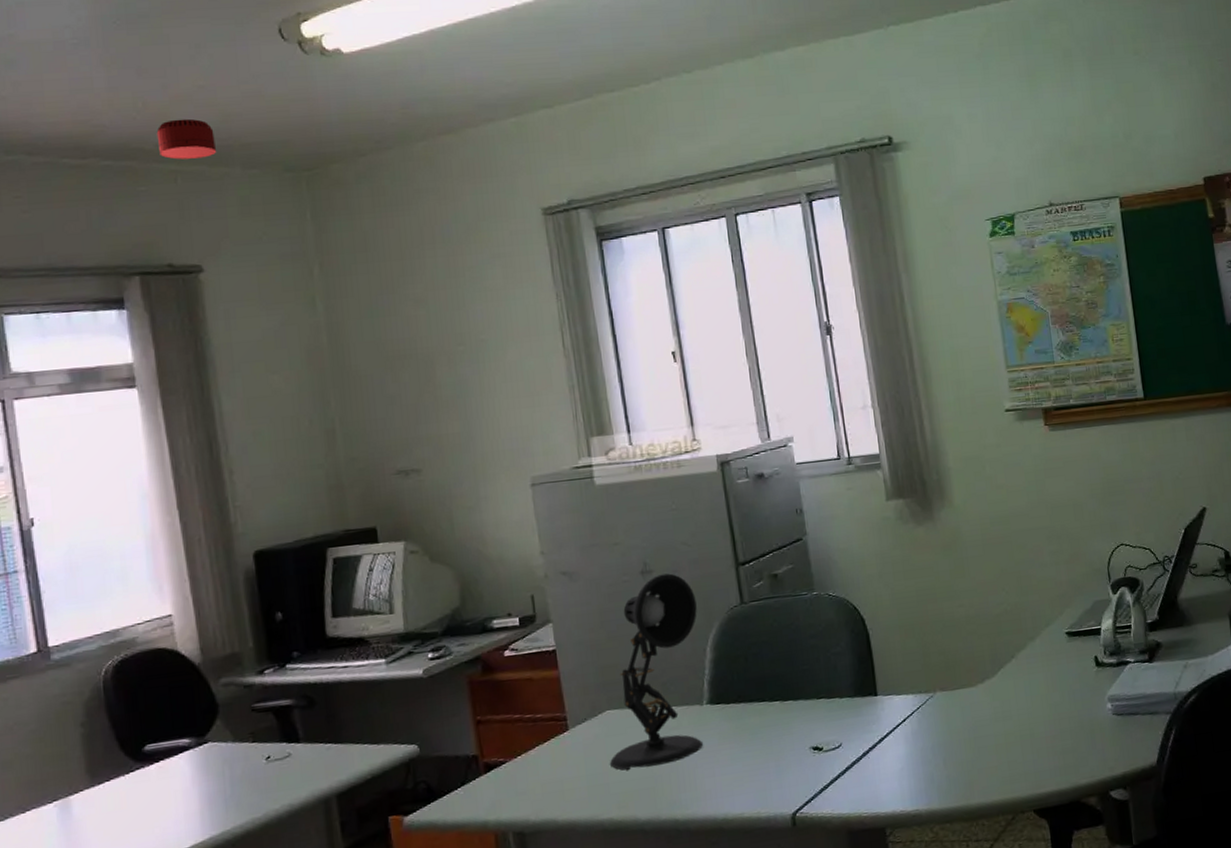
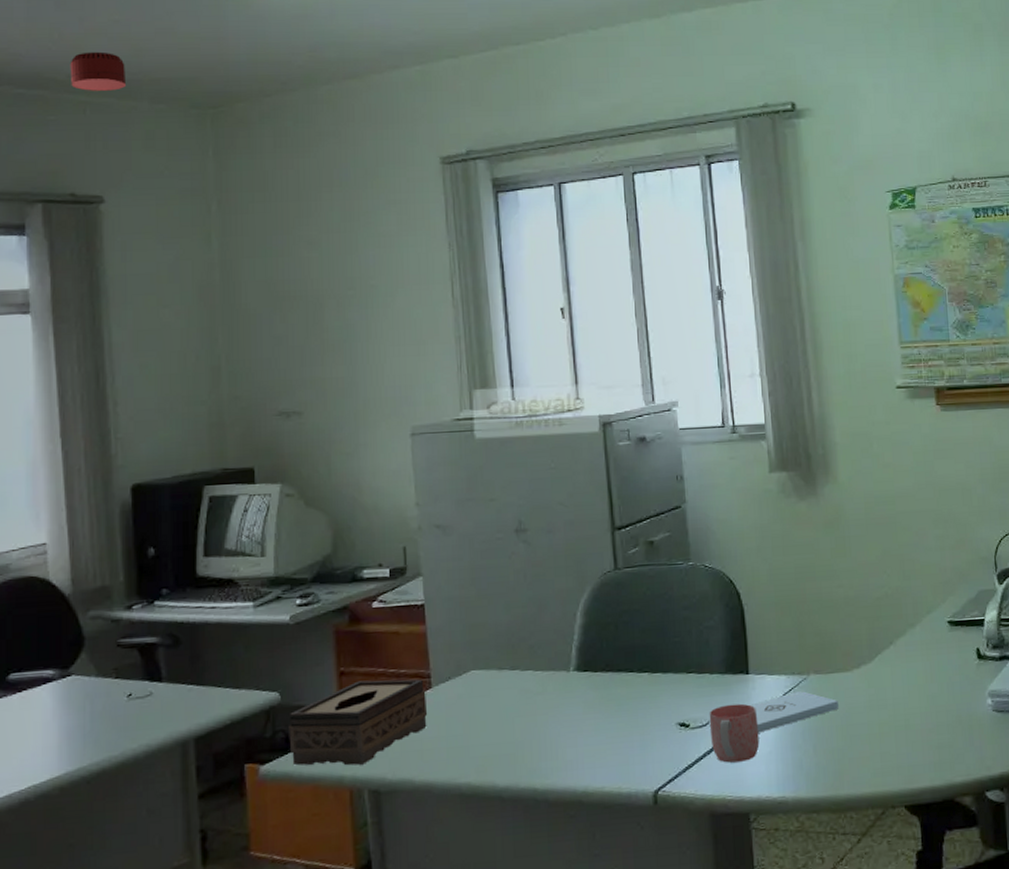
tissue box: none [429,722,567,814] -> present [289,679,428,766]
desk lamp: present [610,573,703,770] -> none [472,533,570,733]
mug: none [841,724,892,782] -> present [709,703,760,763]
notepad: none [879,708,965,751] -> present [749,691,838,733]

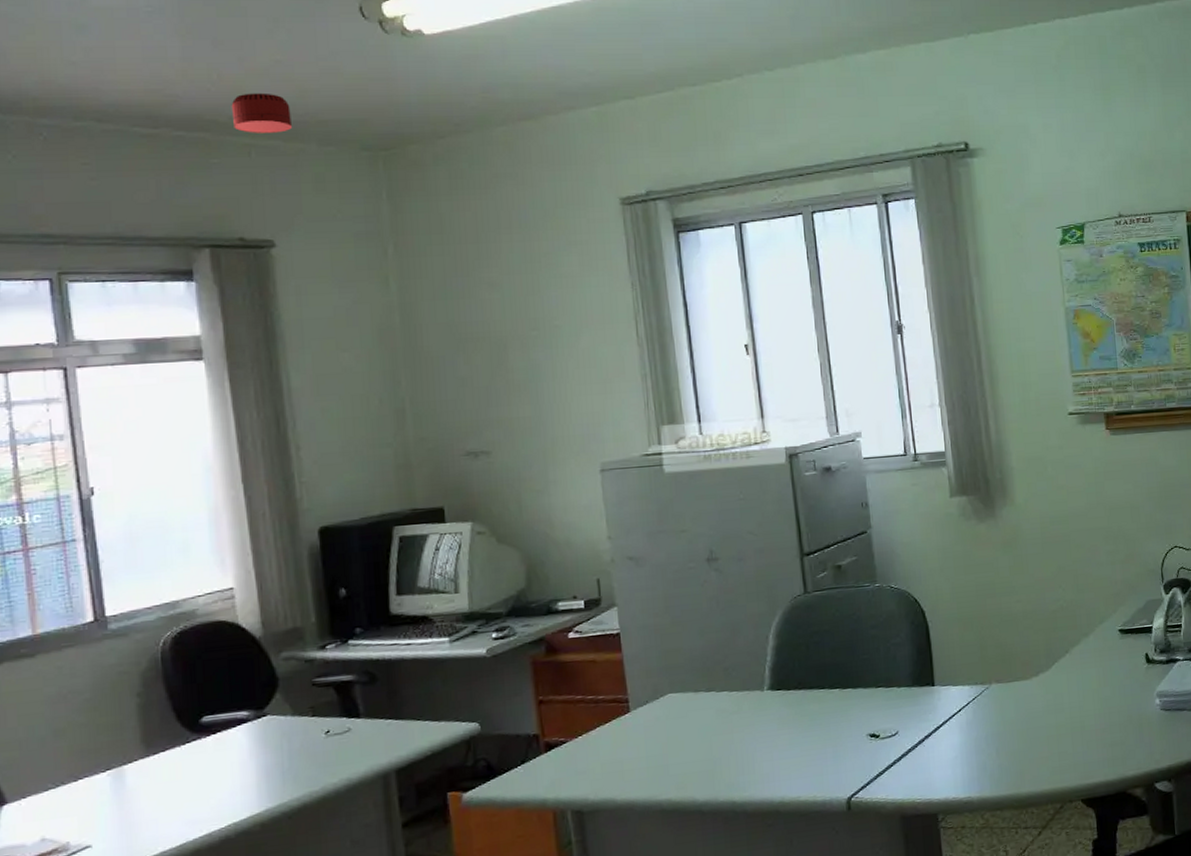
tissue box: present [289,679,428,766] -> none [490,704,627,792]
mug: present [709,703,760,763] -> none [897,713,946,769]
notepad: present [749,691,838,733] -> none [935,699,1019,740]

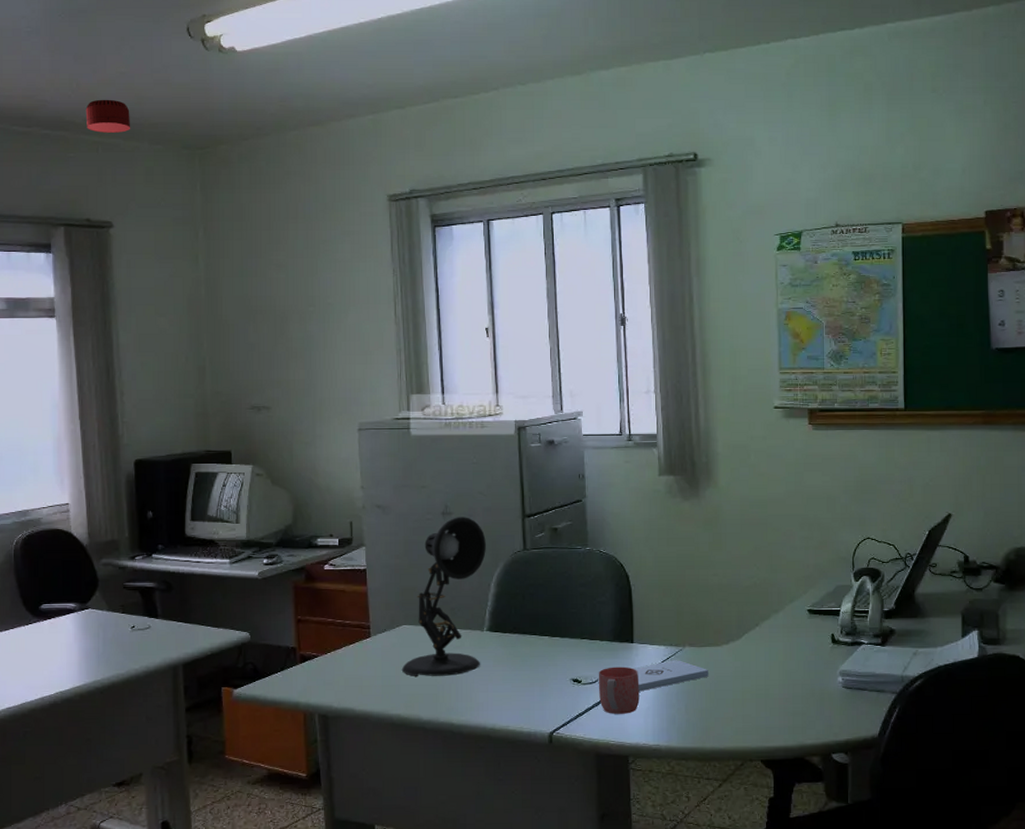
desk lamp: none [670,561,762,752] -> present [402,517,486,676]
mug: none [897,713,946,769] -> present [598,666,640,714]
notepad: none [935,699,1019,740] -> present [632,660,708,692]

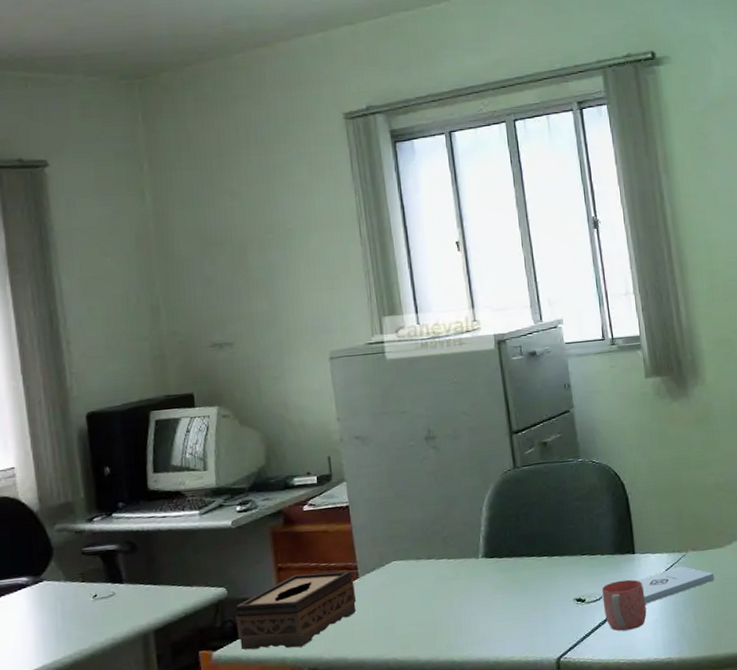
smoke detector: present [85,99,131,133] -> none [11,32,63,68]
tissue box: none [256,627,367,694] -> present [236,571,357,651]
desk lamp: present [402,517,486,676] -> none [395,439,478,615]

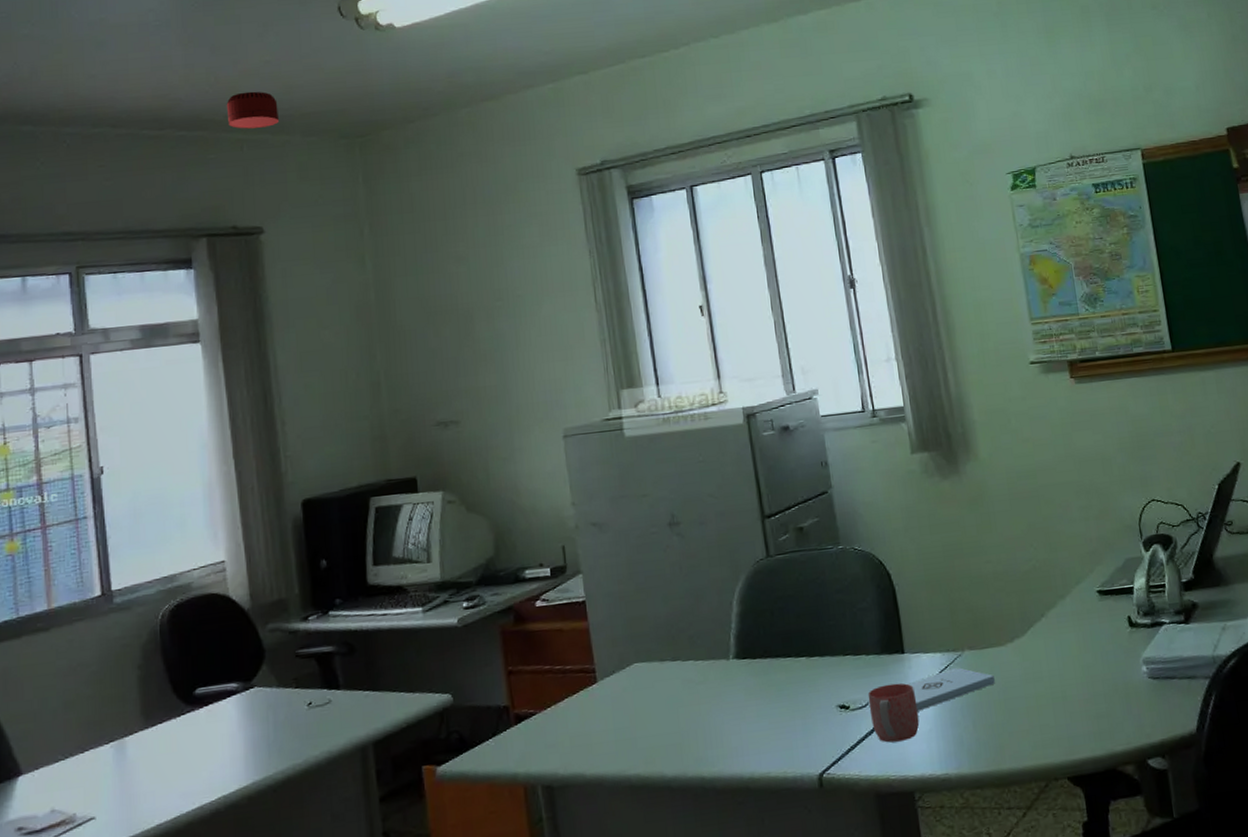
smoke detector: none [11,32,63,68] -> present [226,91,280,129]
tissue box: present [236,571,357,651] -> none [462,674,595,765]

